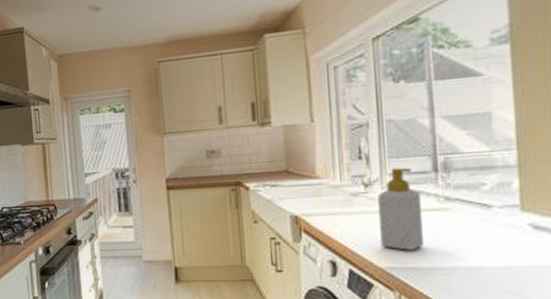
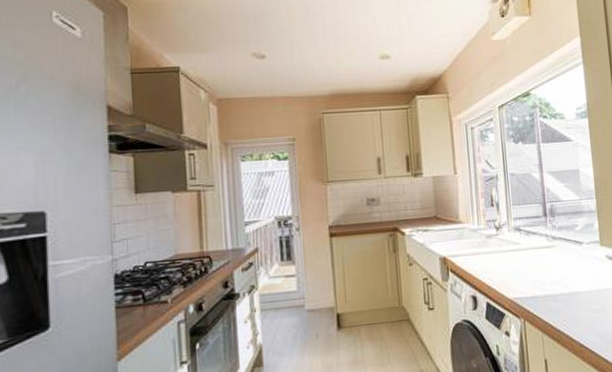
soap bottle: present [378,167,424,251] -> none [506,213,539,283]

